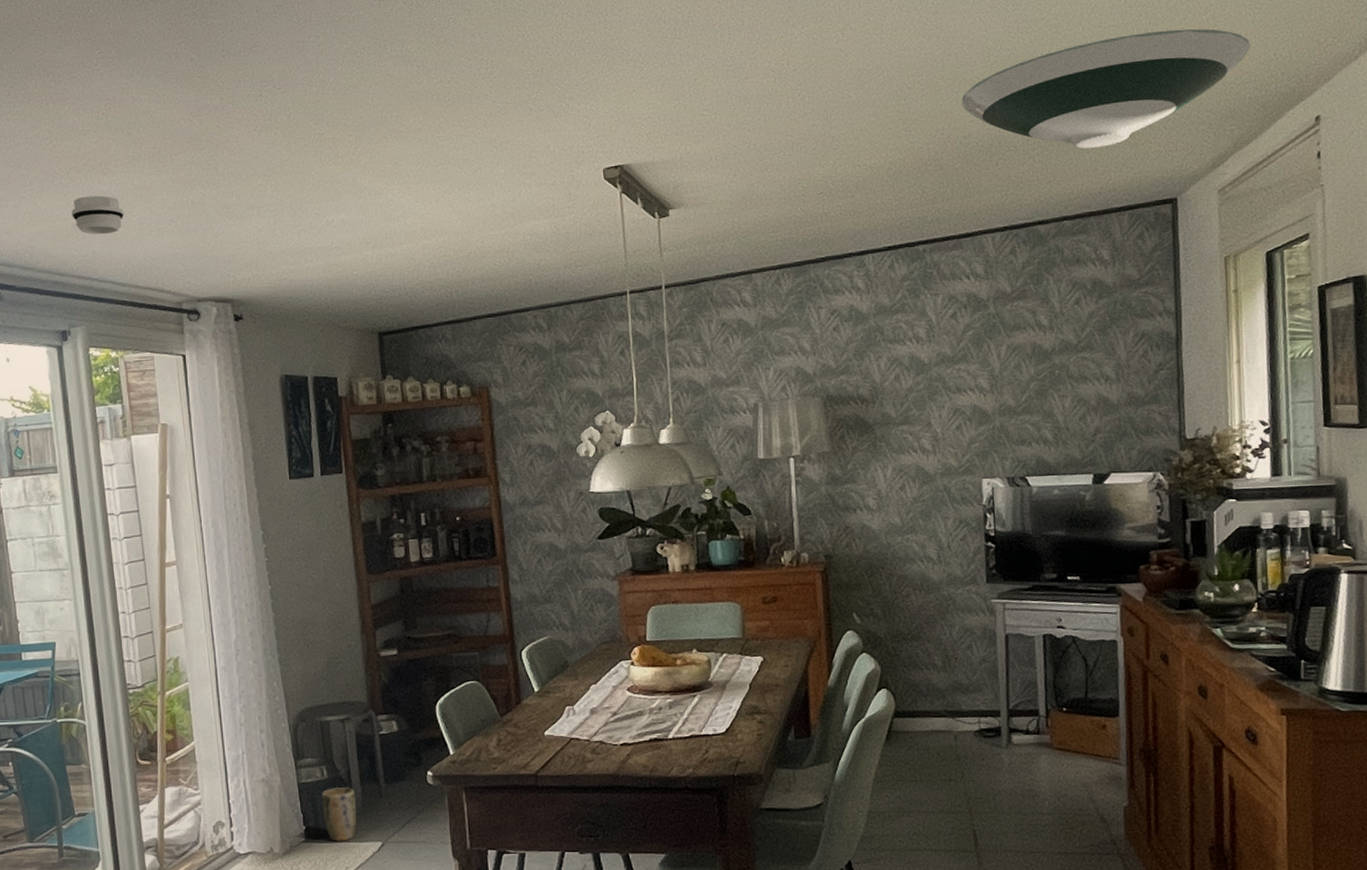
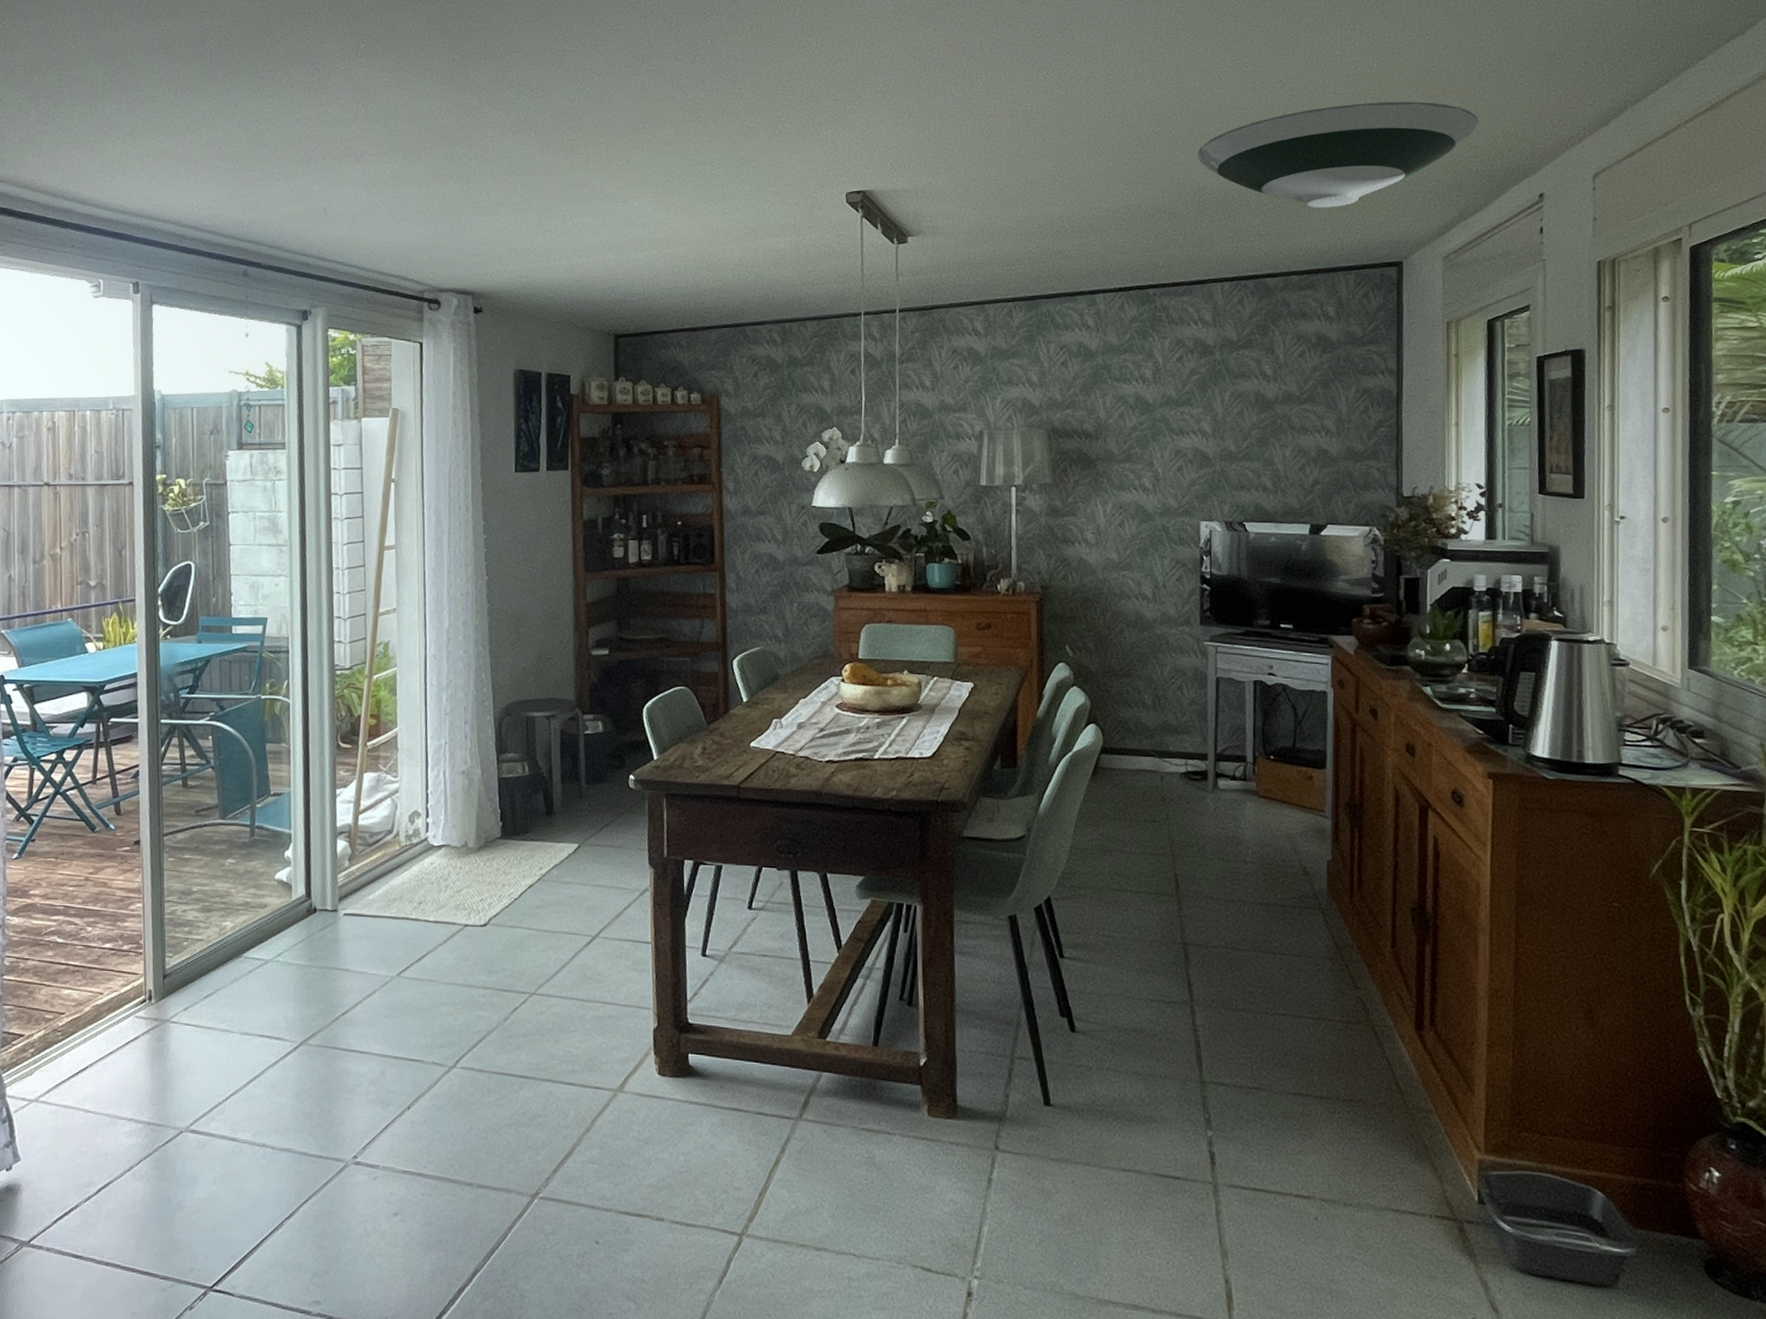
smoke detector: present [72,195,124,235] -> none [323,182,375,220]
plant pot: present [322,787,357,842] -> none [521,785,556,841]

